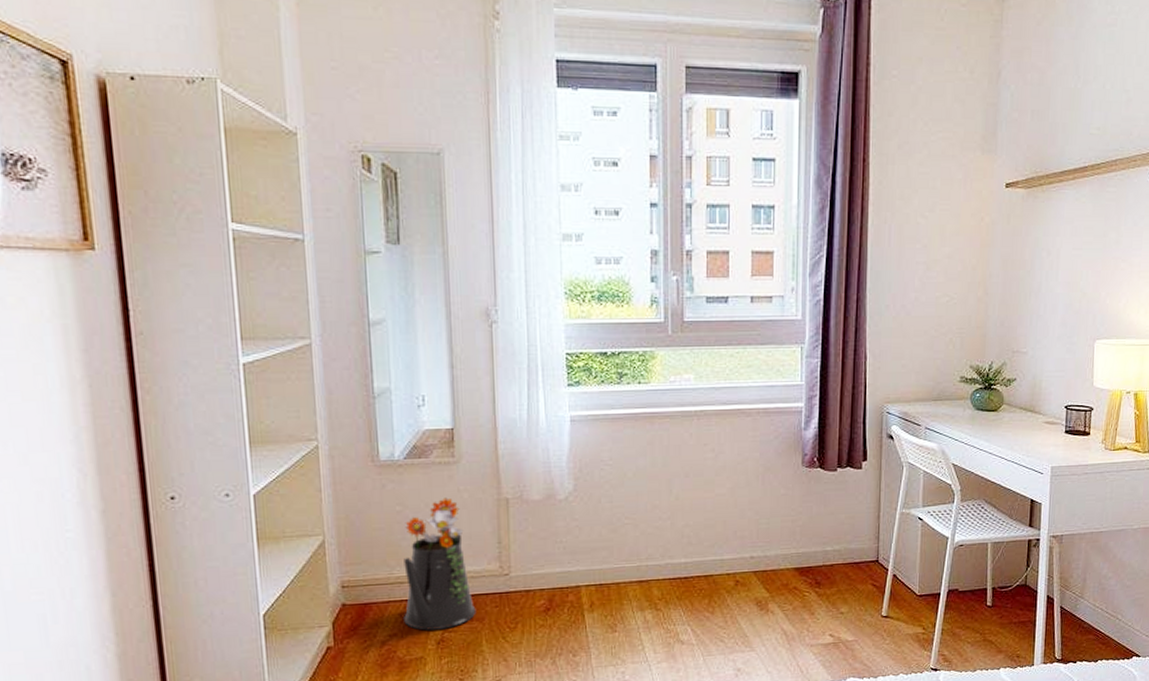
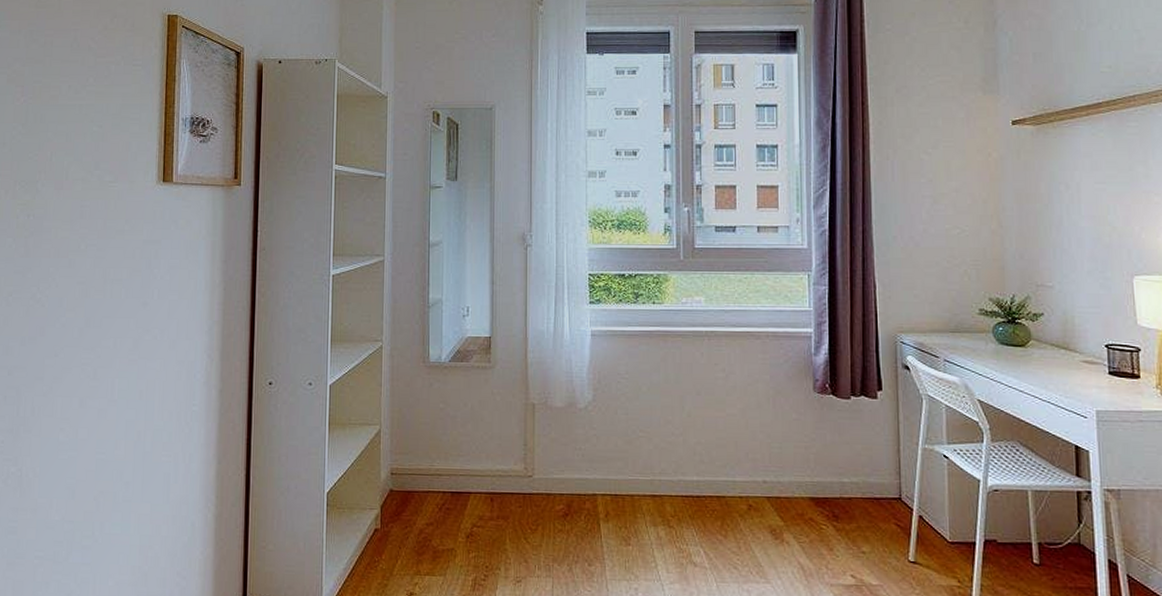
watering can: present [404,497,476,631] -> none [440,399,502,524]

